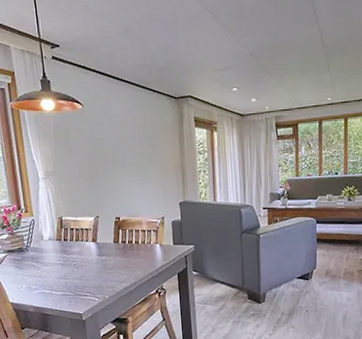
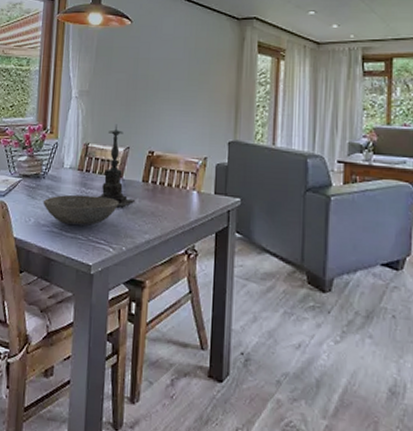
bowl: none [30,258,97,285] -> present [43,194,119,226]
candle holder: none [78,198,111,265] -> present [98,124,136,207]

